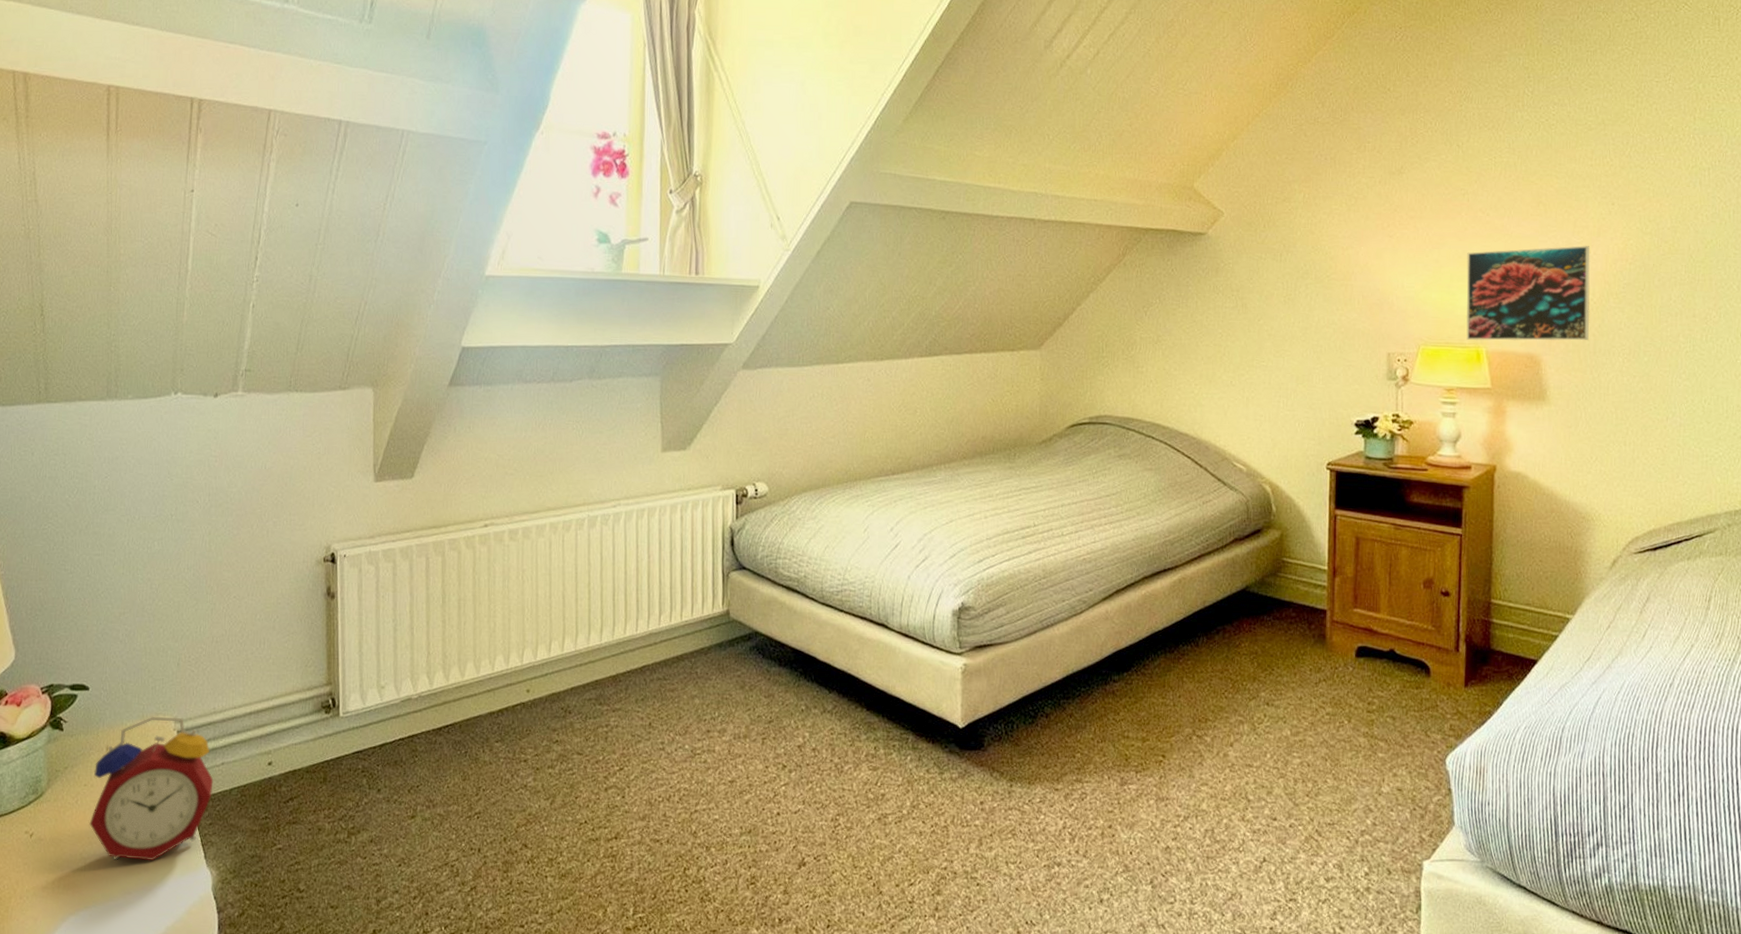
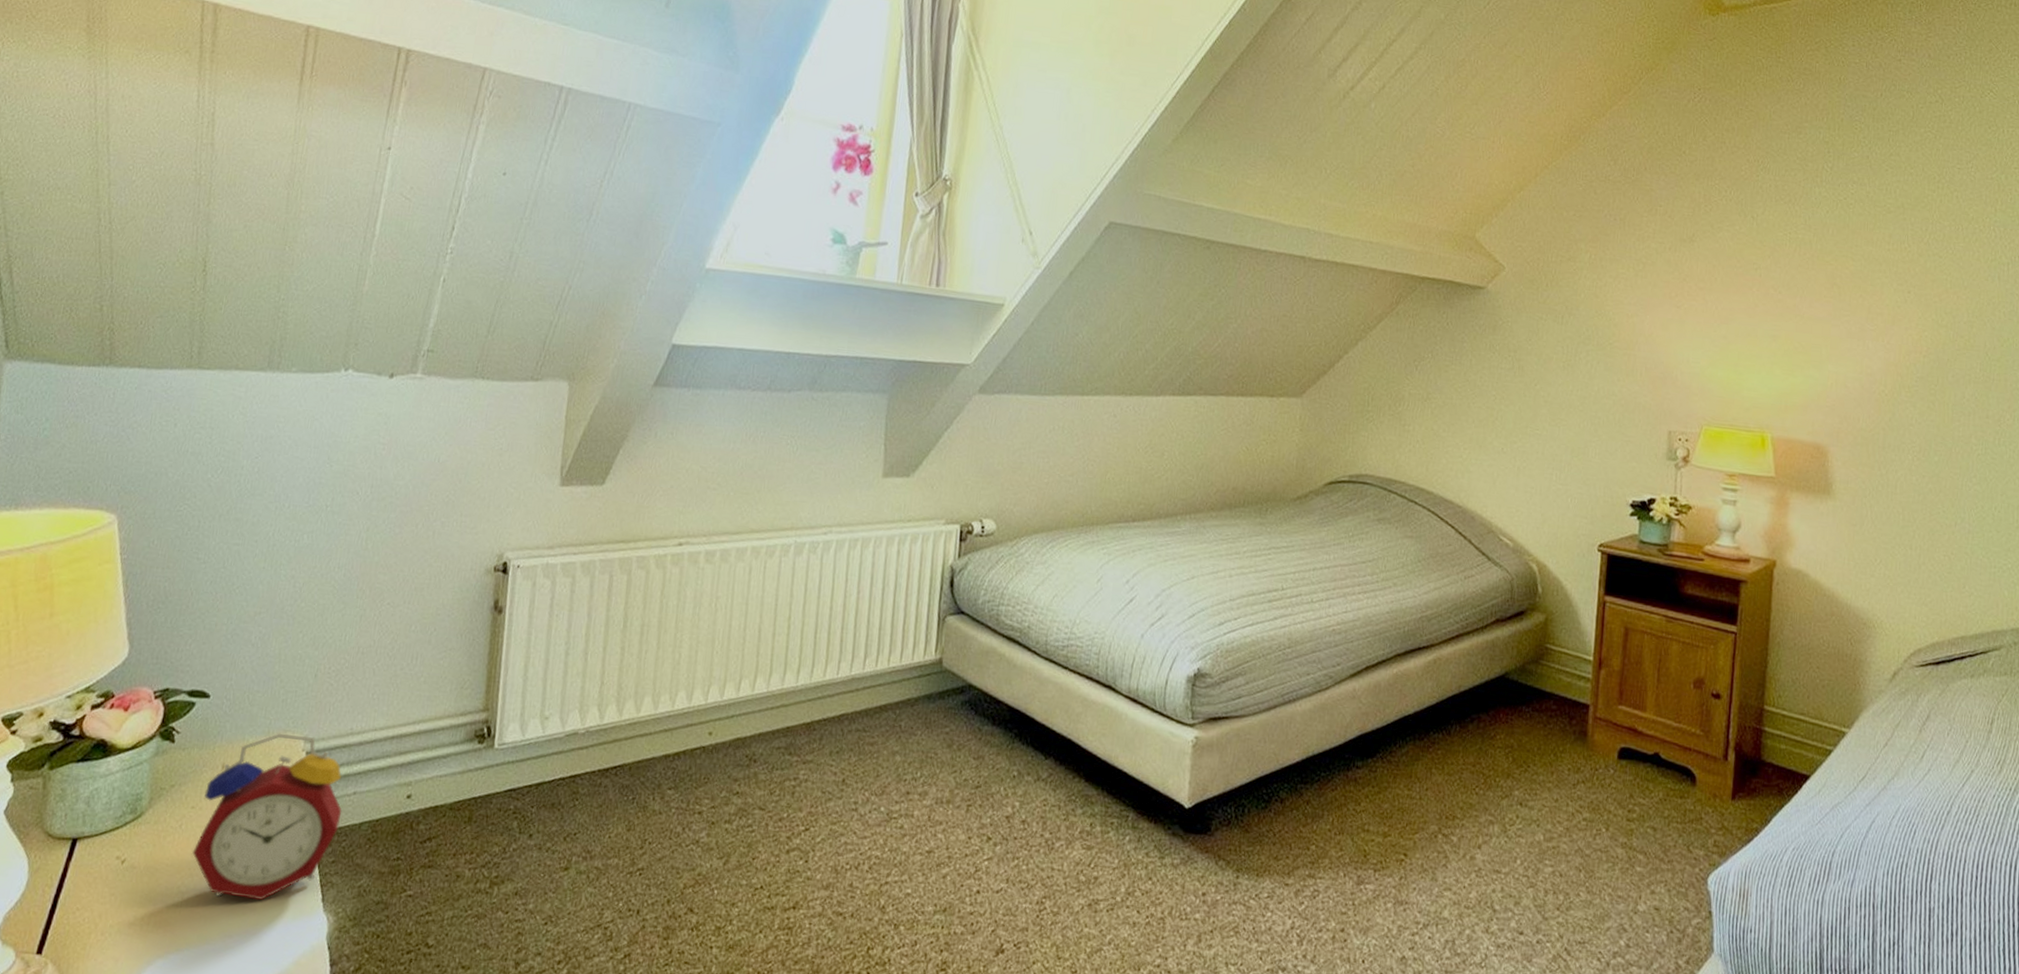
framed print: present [1466,246,1590,341] -> none [1751,330,1883,434]

